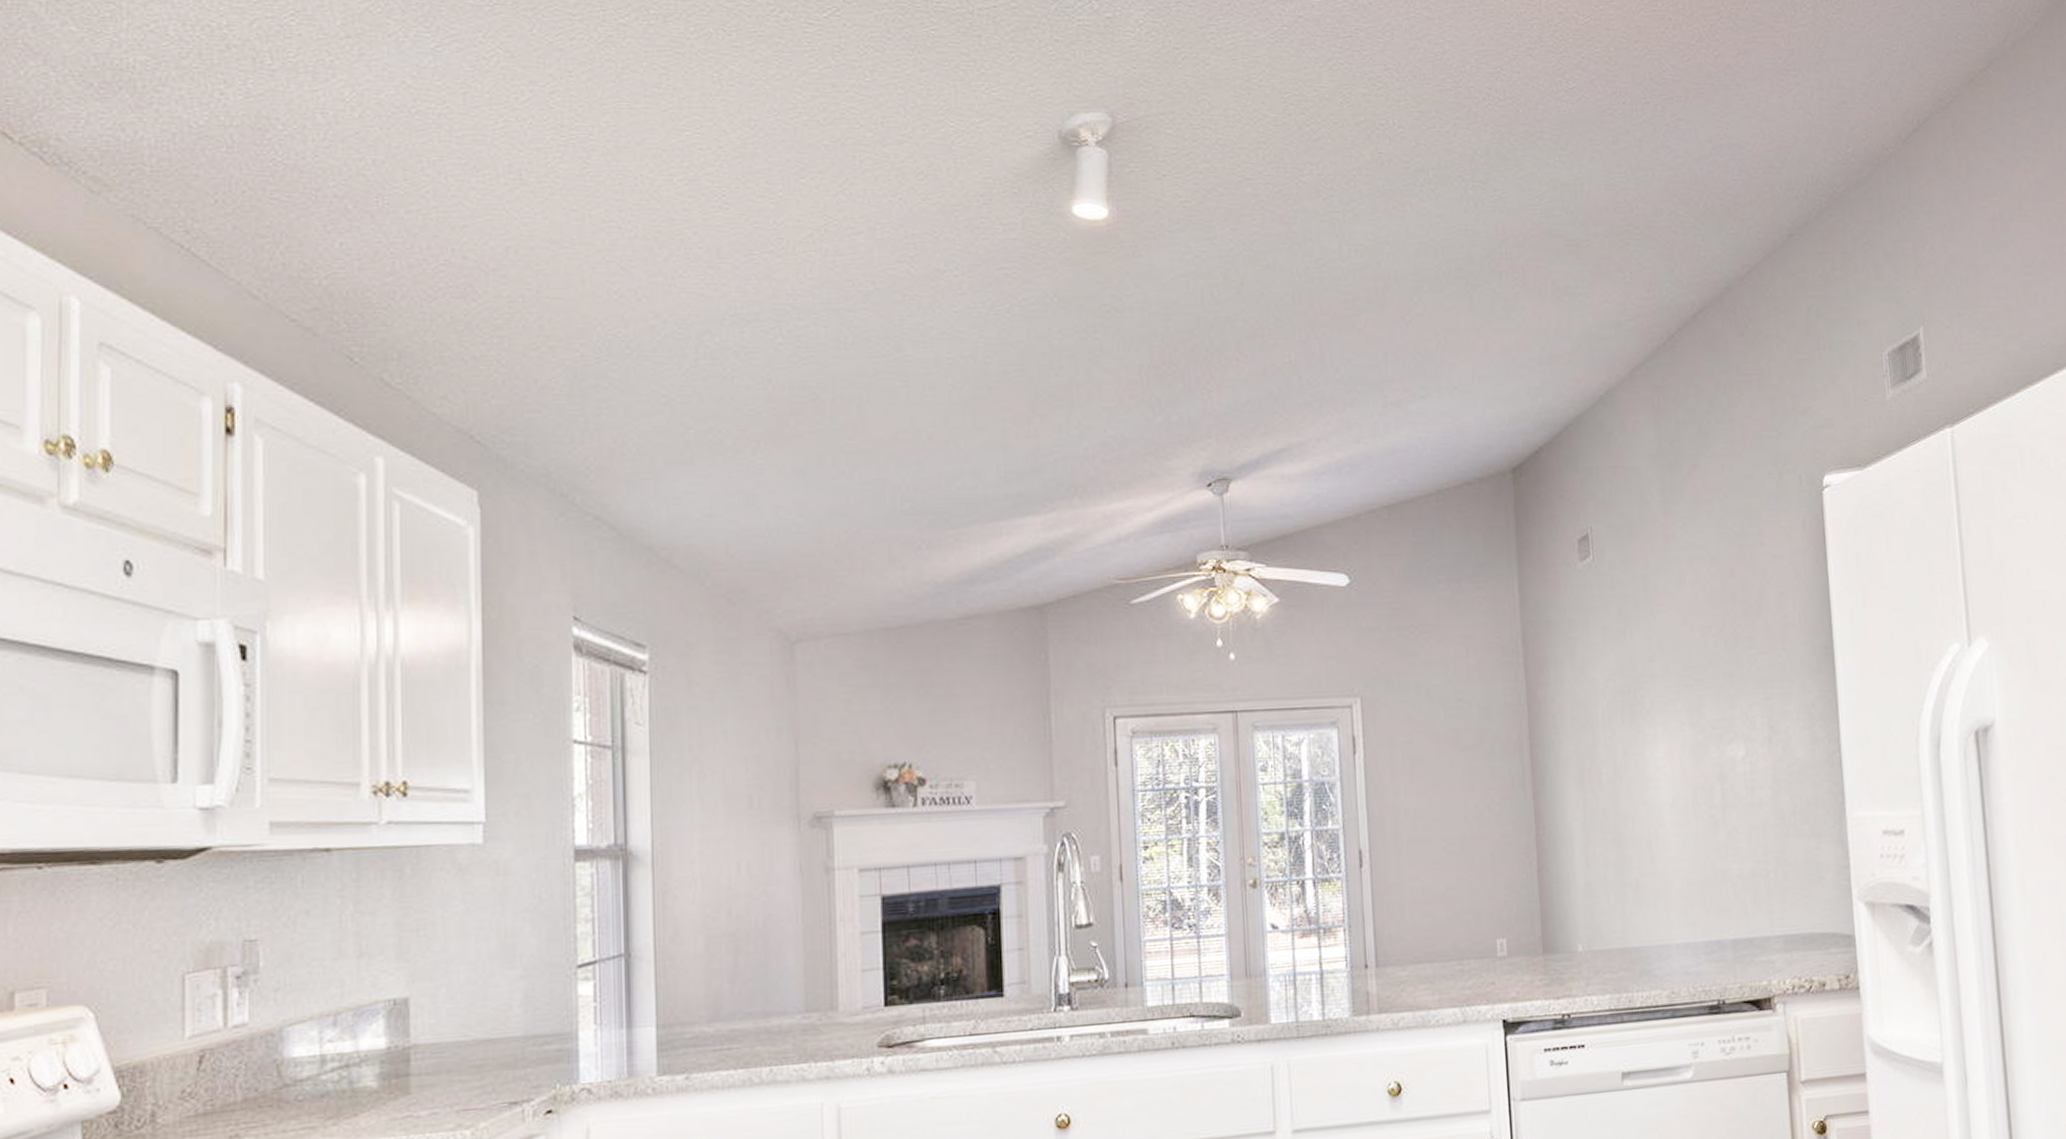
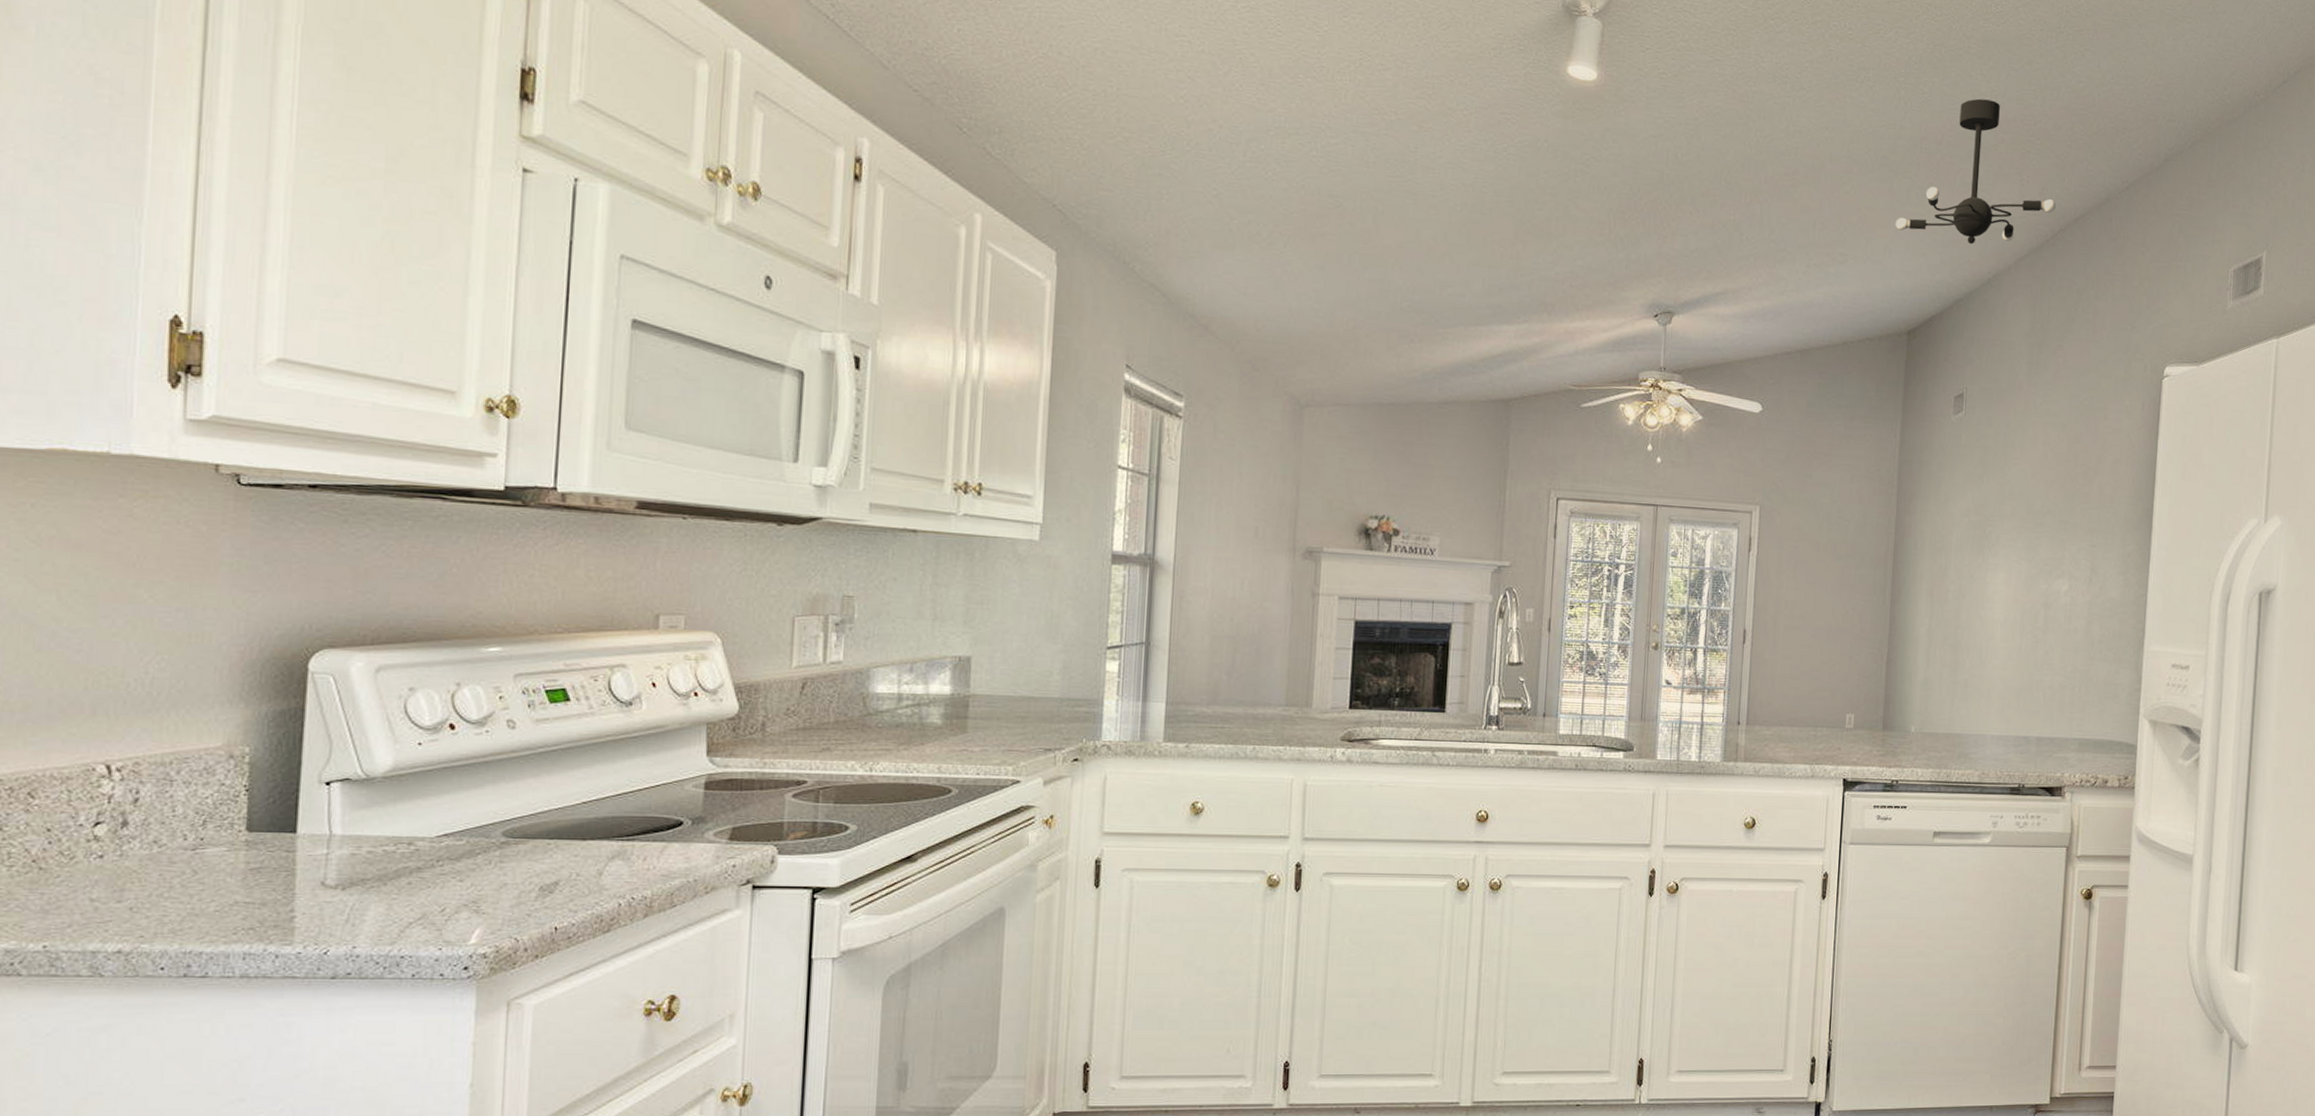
ceiling light fixture: none [1481,189,1669,358] -> present [1895,98,2057,245]

